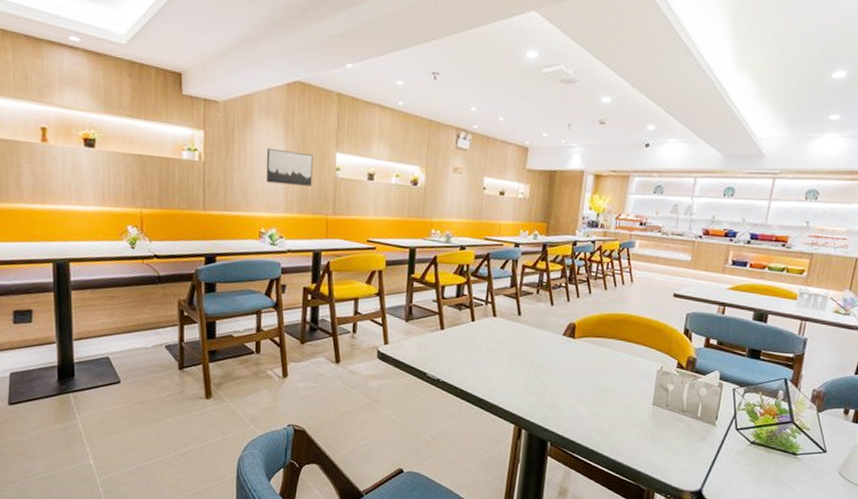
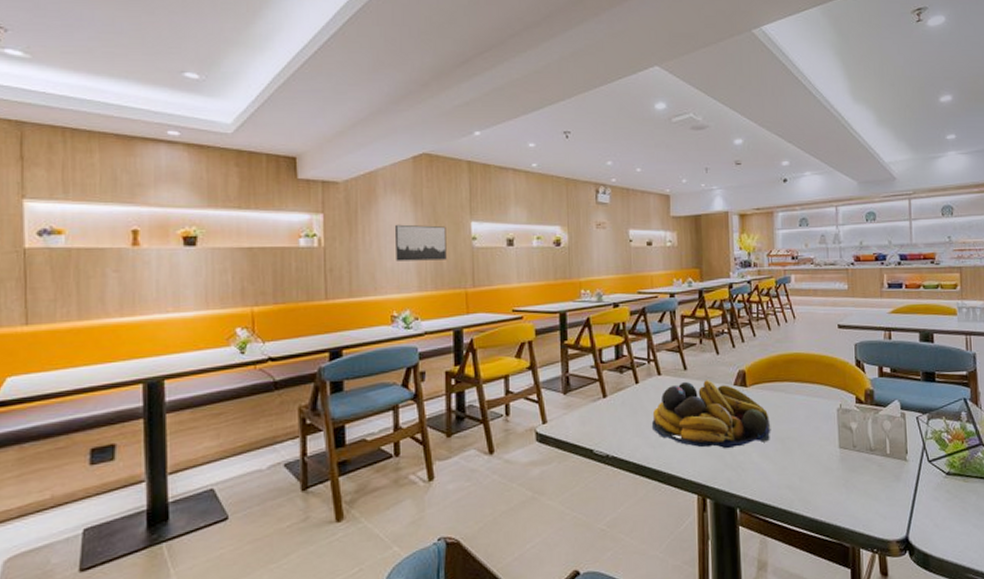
fruit bowl: none [482,325,592,390] -> present [652,380,771,448]

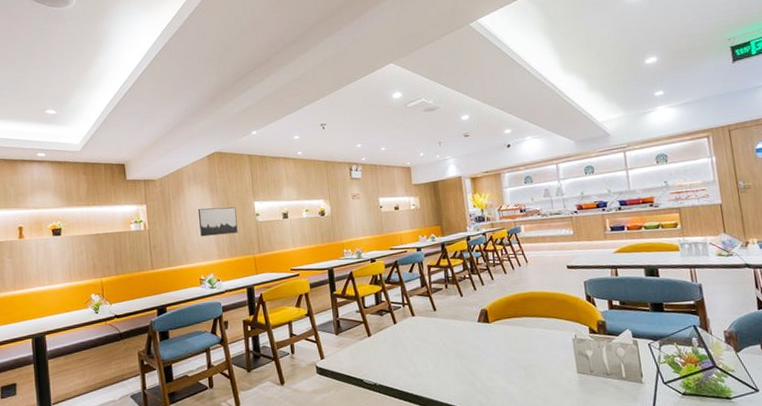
fruit bowl: present [652,380,771,448] -> none [410,318,514,376]

